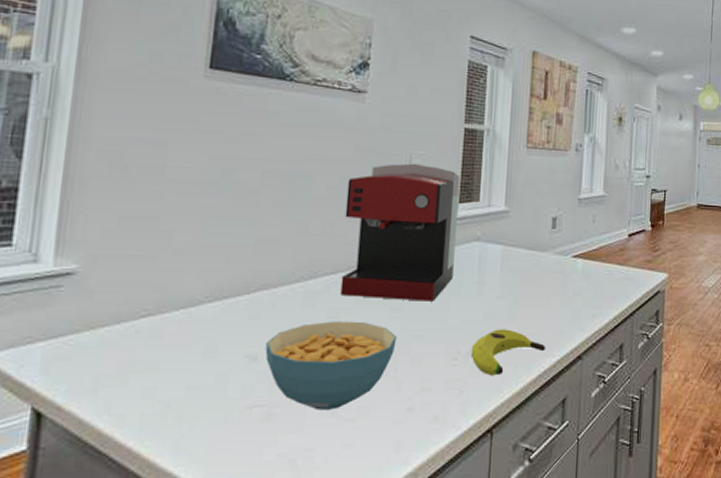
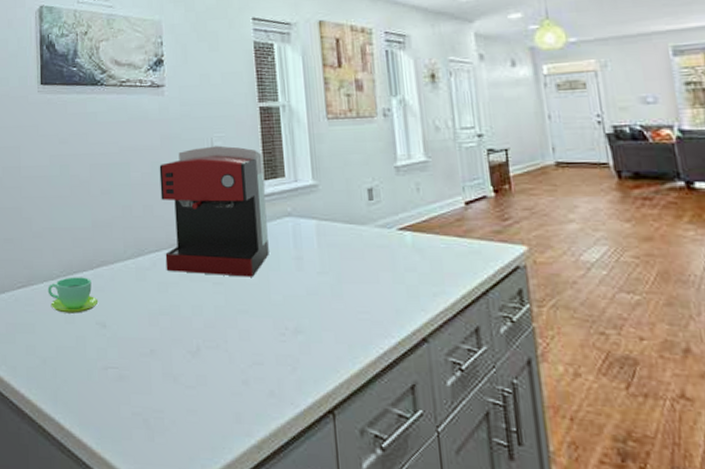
cup: none [184,302,252,346] -> present [47,277,99,314]
cereal bowl: present [265,321,397,410] -> none [111,294,223,376]
banana: present [471,329,546,376] -> none [298,306,383,355]

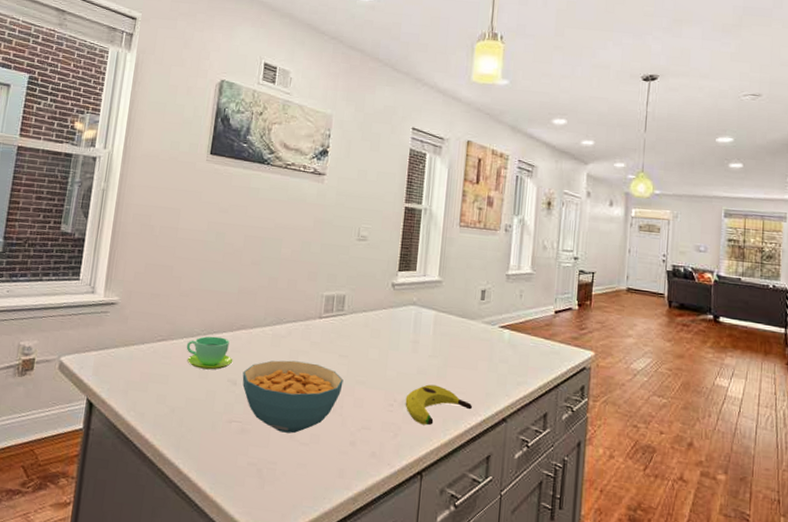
cereal bowl: none [111,294,223,376] -> present [242,360,343,434]
coffee maker: present [159,145,269,277] -> none [299,234,400,354]
banana: none [298,306,383,355] -> present [405,384,473,426]

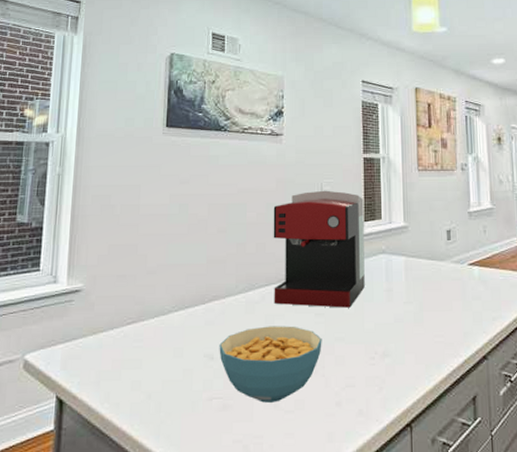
cup: present [186,336,233,370] -> none [158,311,208,347]
coffee maker: none [299,234,400,354] -> present [273,190,365,308]
banana: present [405,384,473,426] -> none [386,331,453,374]

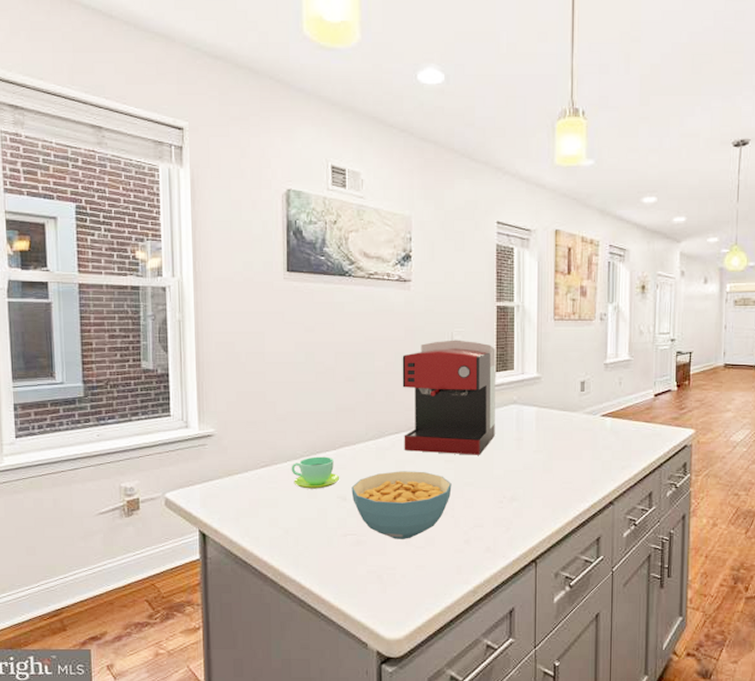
cup: none [158,311,208,347] -> present [291,456,340,489]

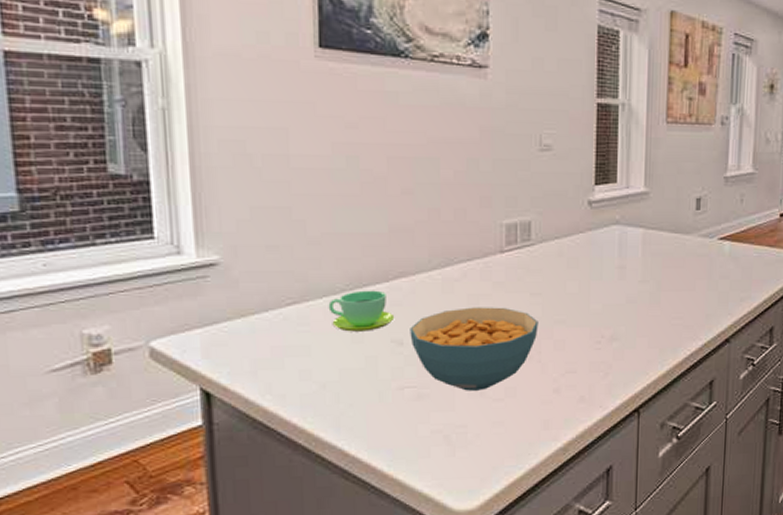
coffee maker: present [402,339,495,455] -> none [476,144,595,287]

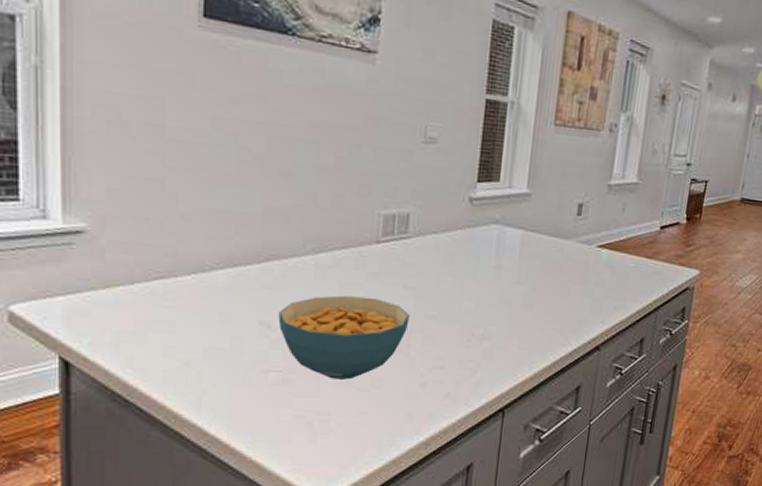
cup: present [328,290,395,332] -> none [196,270,264,312]

